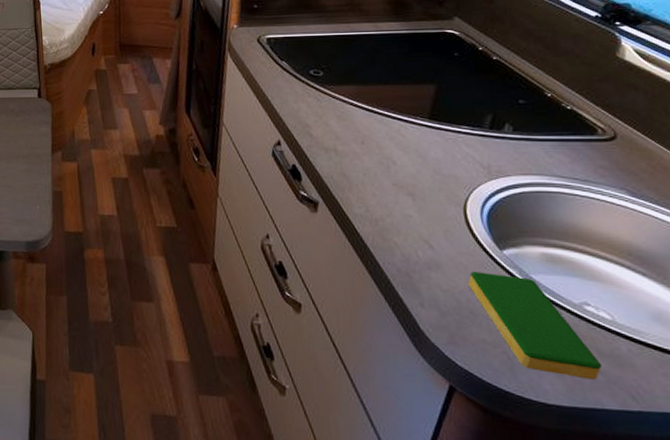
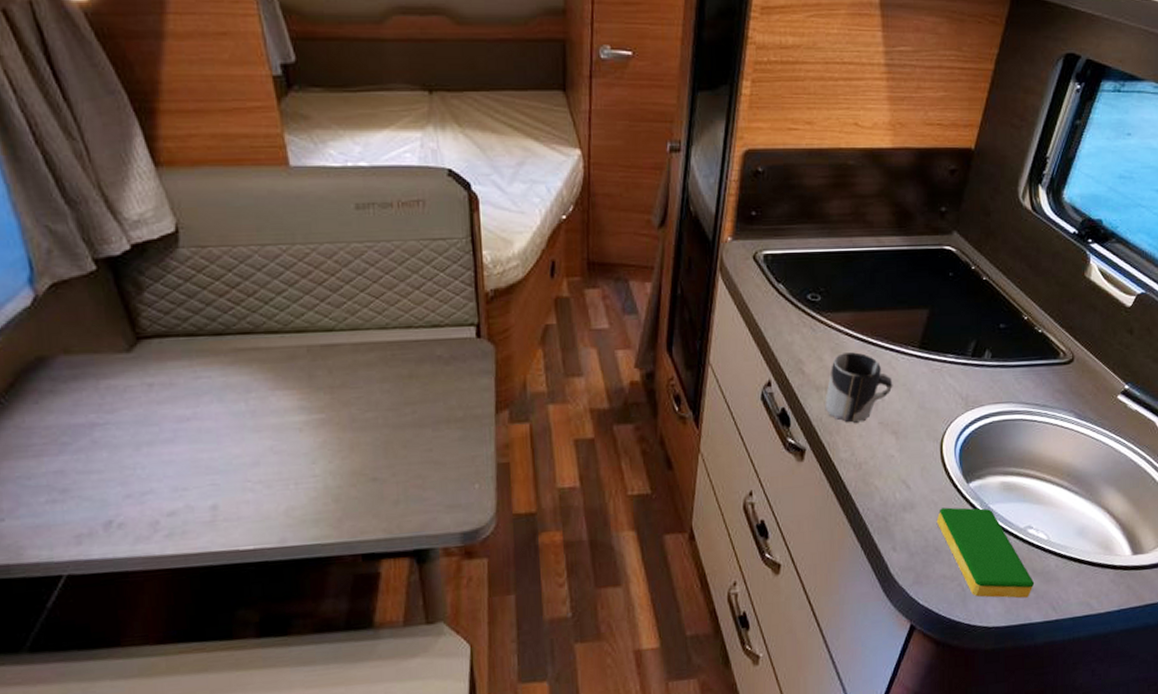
cup: none [334,120,405,182] -> present [825,352,893,423]

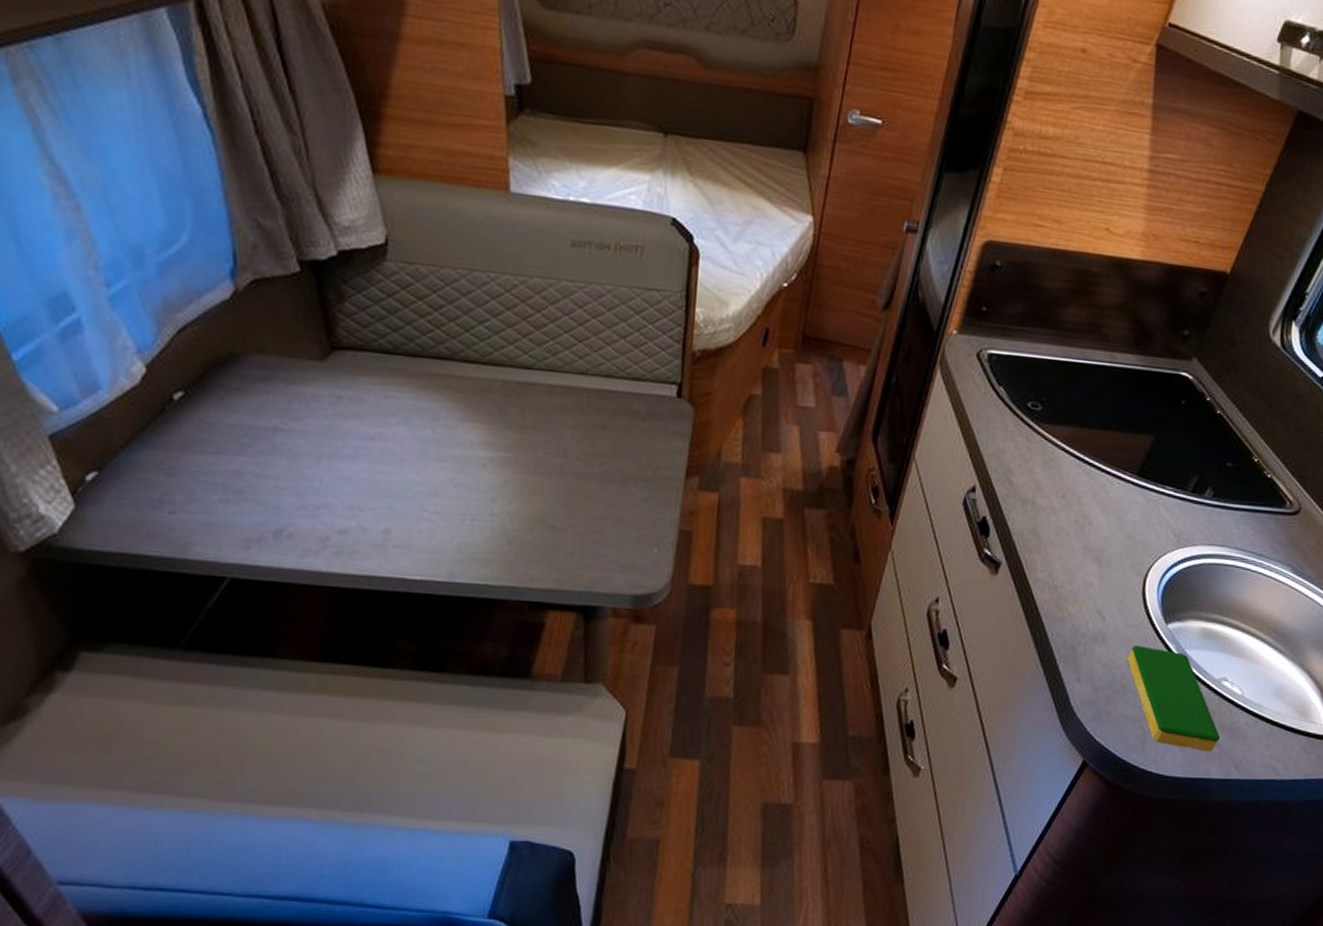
cup: present [825,352,893,423] -> none [1028,468,1104,544]

